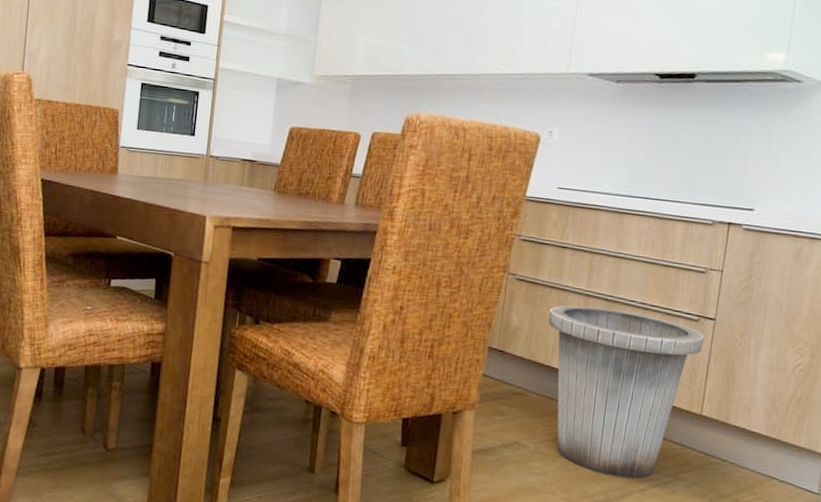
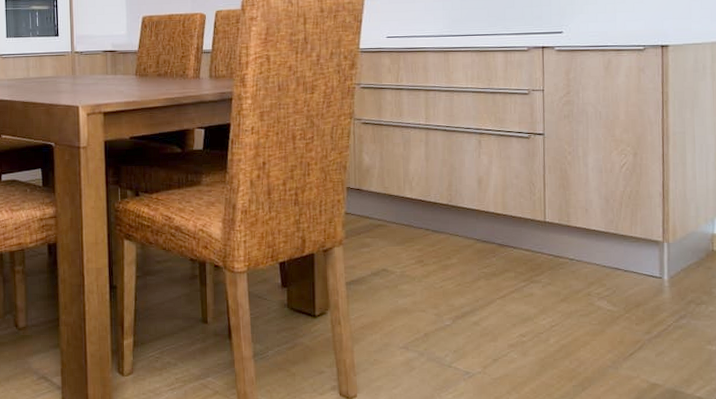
trash can: present [548,305,704,479] -> none [395,138,537,288]

